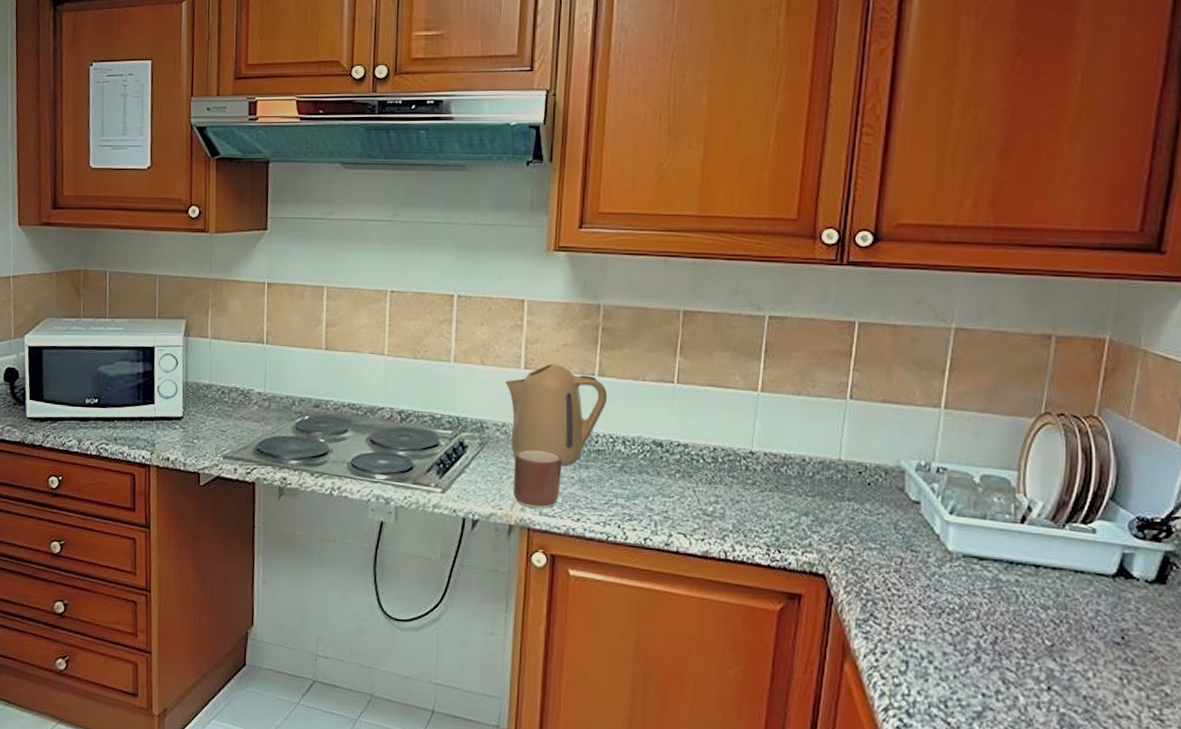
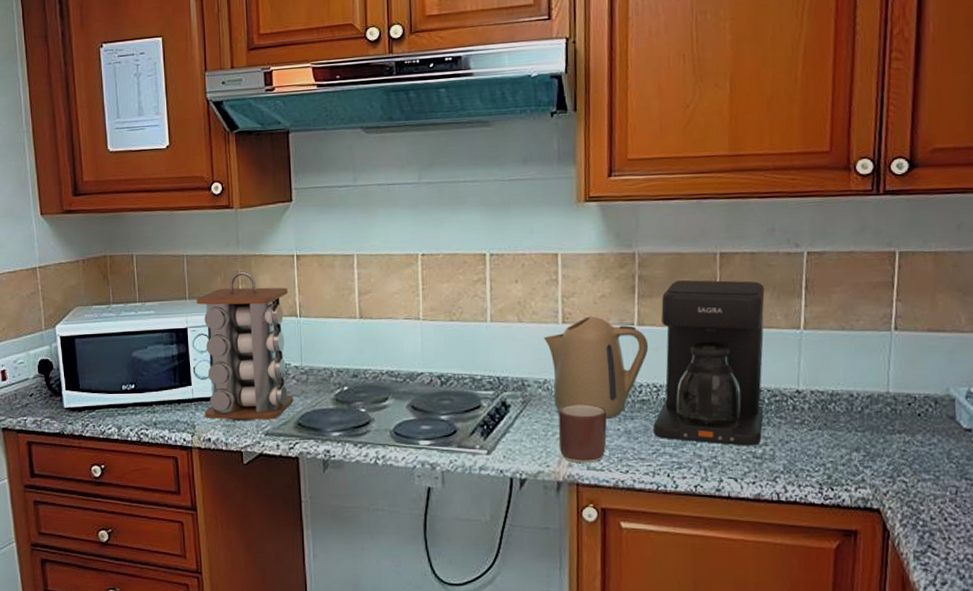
spice rack: none [165,295,256,443] -> present [196,271,294,420]
coffee maker: none [607,335,725,504] -> present [653,280,765,446]

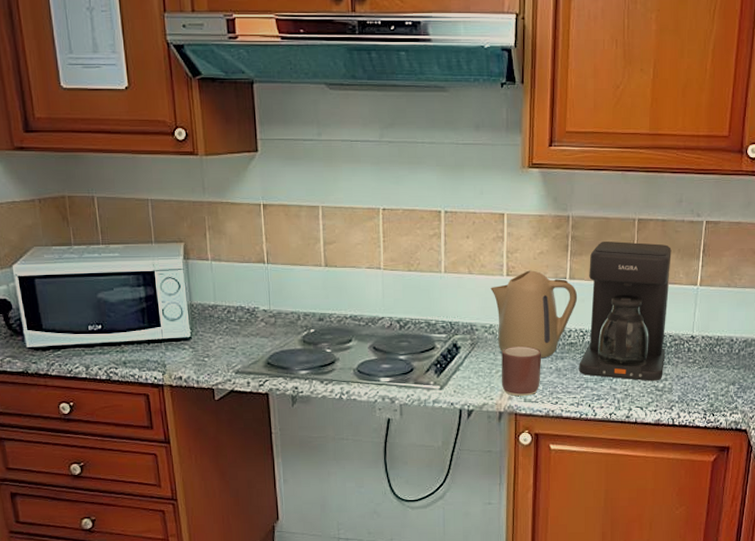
spice rack: present [196,271,294,420] -> none [162,217,263,360]

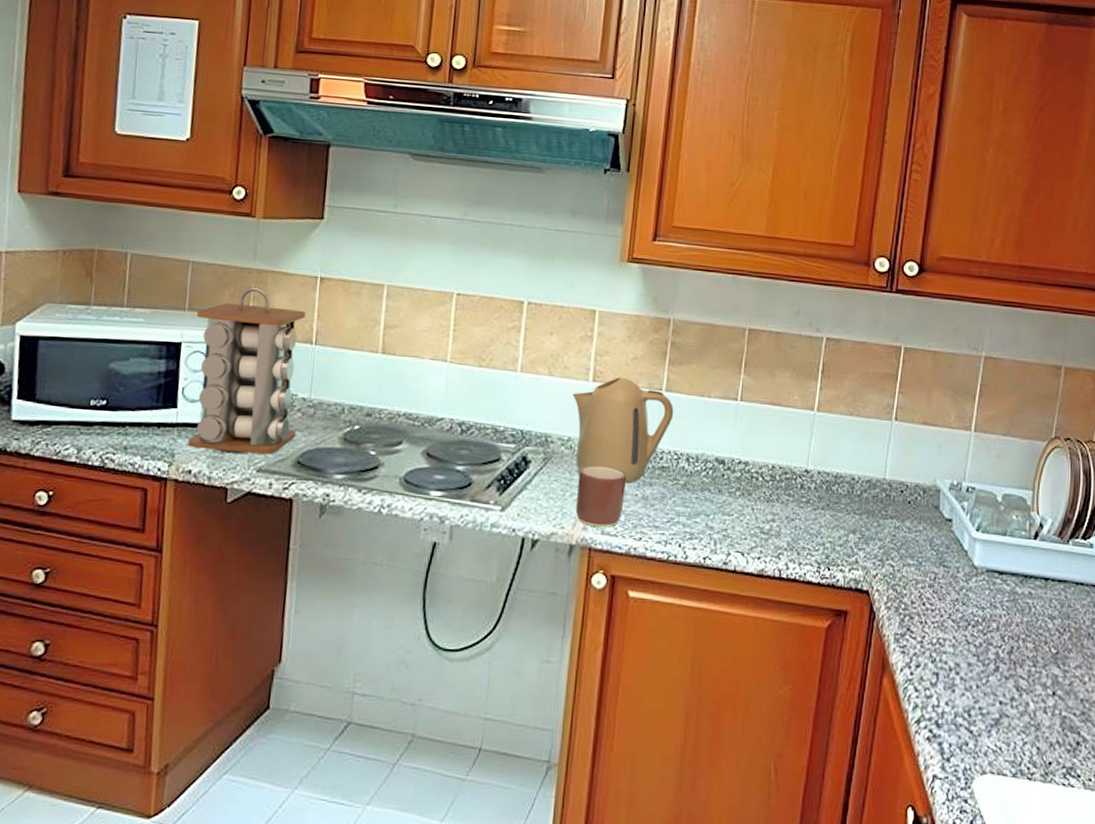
spice rack: none [162,217,263,360] -> present [187,287,306,455]
coffee maker: present [579,241,672,381] -> none [670,351,786,522]

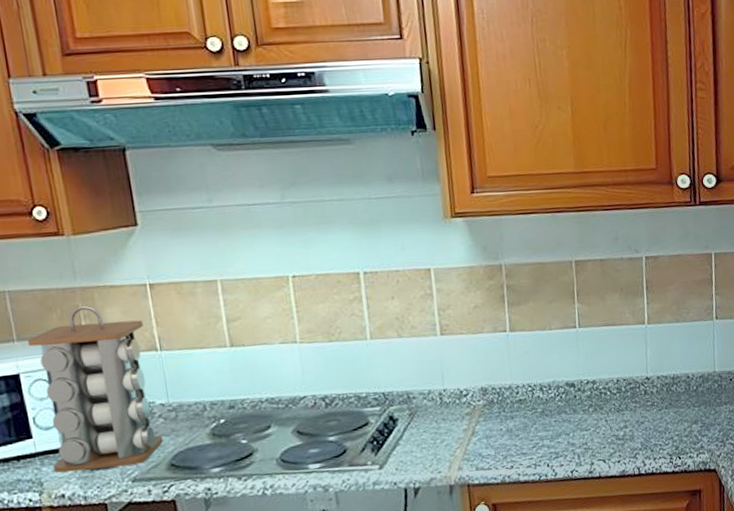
kettle: present [572,377,674,483] -> none [424,326,522,421]
mug: present [575,465,627,528] -> none [444,409,492,466]

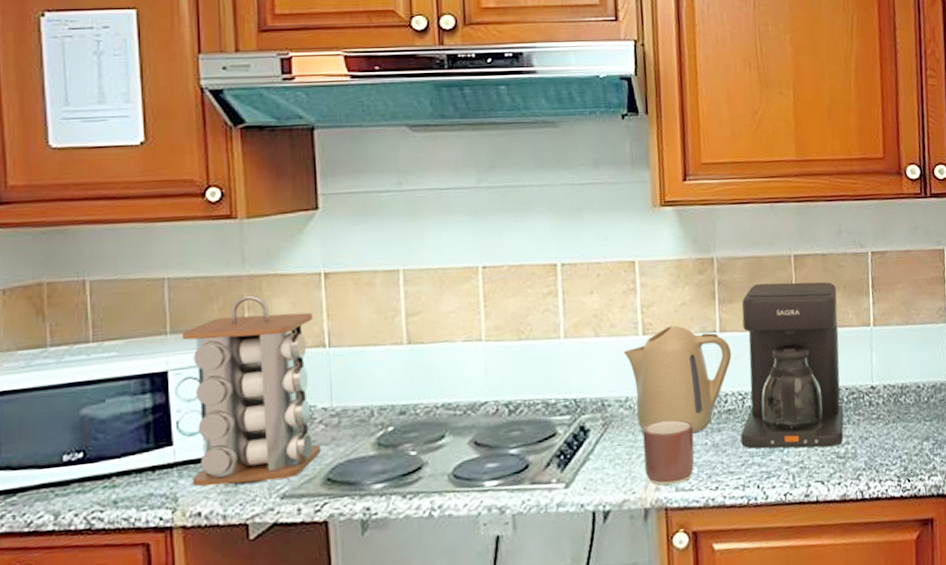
kettle: none [424,326,522,421] -> present [624,325,732,434]
mug: none [444,409,492,466] -> present [642,420,695,486]
coffee maker: none [528,285,622,433] -> present [740,281,844,449]

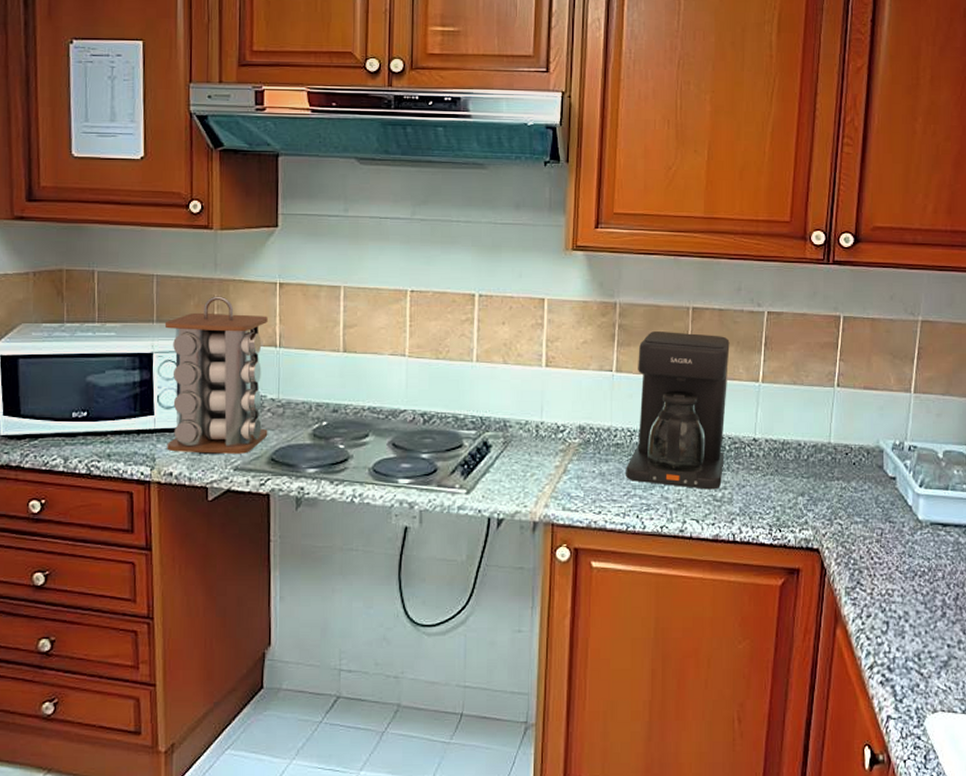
kettle: present [624,325,732,434] -> none [527,361,625,461]
mug: present [642,420,695,486] -> none [536,445,584,504]

